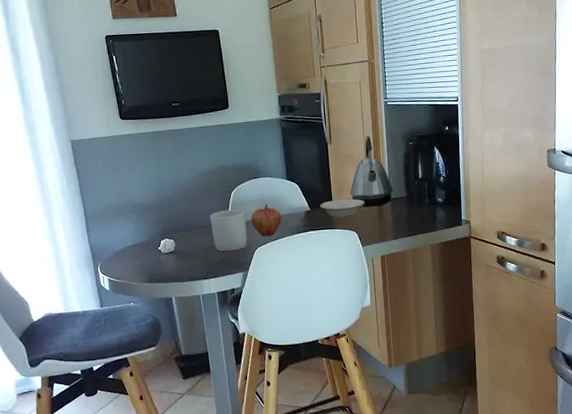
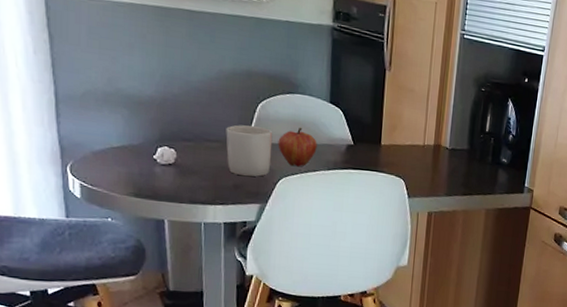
bowl: present [320,199,365,219] -> none [366,137,420,163]
kettle: present [350,136,394,207] -> none [404,70,455,155]

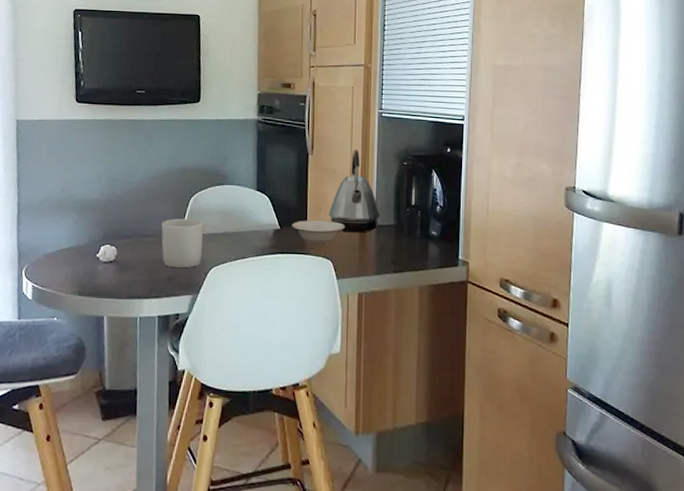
fruit: present [278,127,317,167] -> none [209,216,246,255]
bowl: none [366,137,420,163] -> present [292,220,346,244]
kettle: none [404,70,455,155] -> present [329,149,380,233]

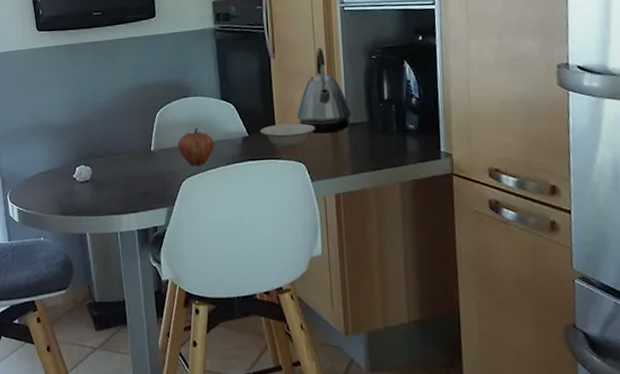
mug: present [161,218,204,269] -> none [131,133,174,183]
fruit: none [209,216,246,255] -> present [177,127,214,167]

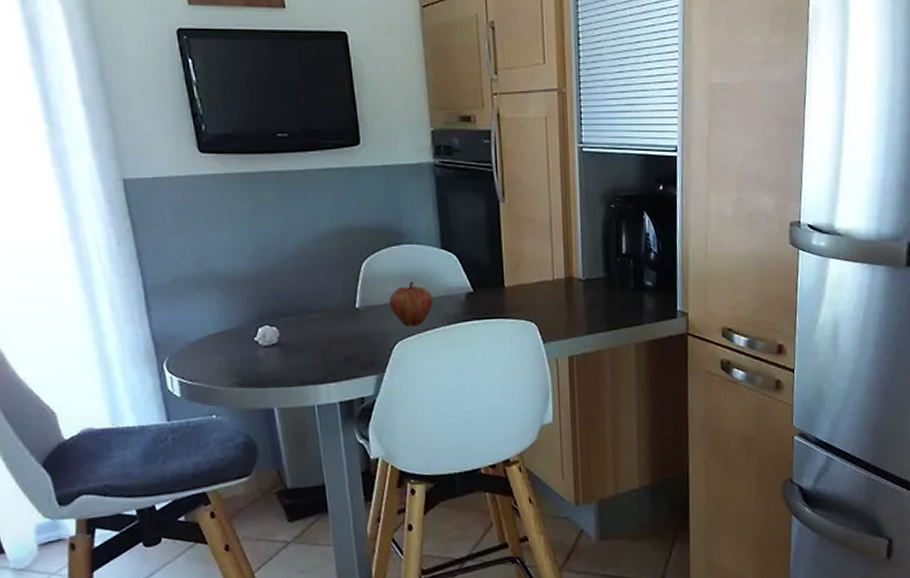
bowl: present [260,123,316,148] -> none [487,278,549,306]
kettle: present [297,48,352,134] -> none [529,193,588,290]

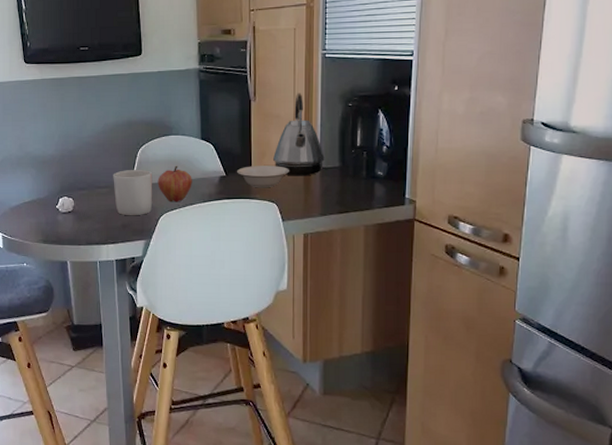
mug: none [330,287,385,346] -> present [113,169,153,216]
bowl: none [487,278,549,306] -> present [237,166,290,188]
kettle: none [529,193,588,290] -> present [273,93,325,176]

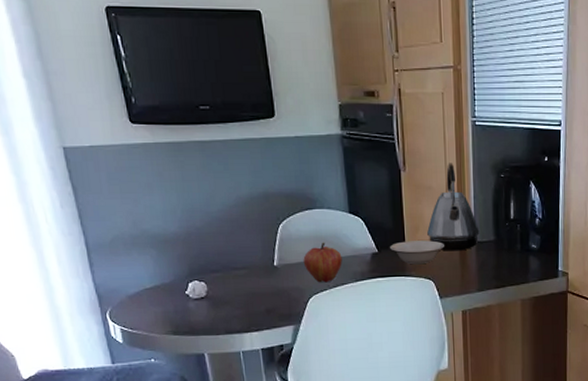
mug: present [113,169,153,216] -> none [251,247,300,300]

